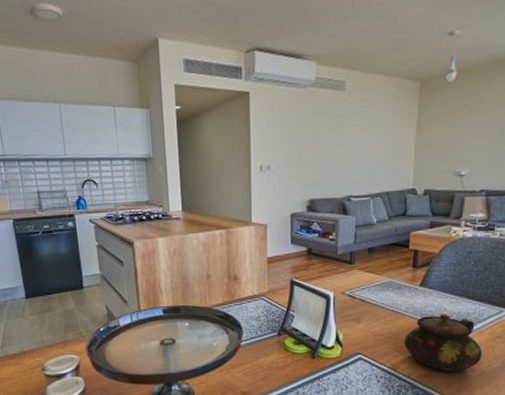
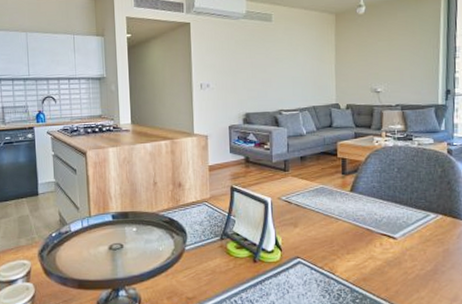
teapot: present [404,313,483,372] -> none [340,217,415,276]

